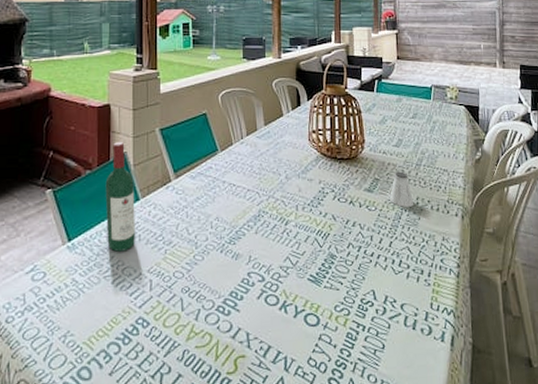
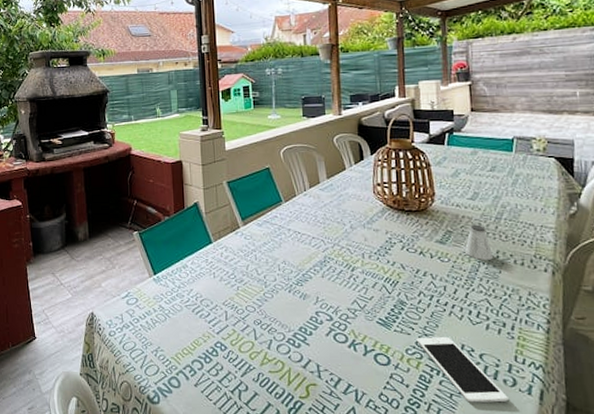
wine bottle: present [105,141,135,252] -> none [182,192,210,286]
cell phone: none [344,288,425,357] -> present [416,336,509,403]

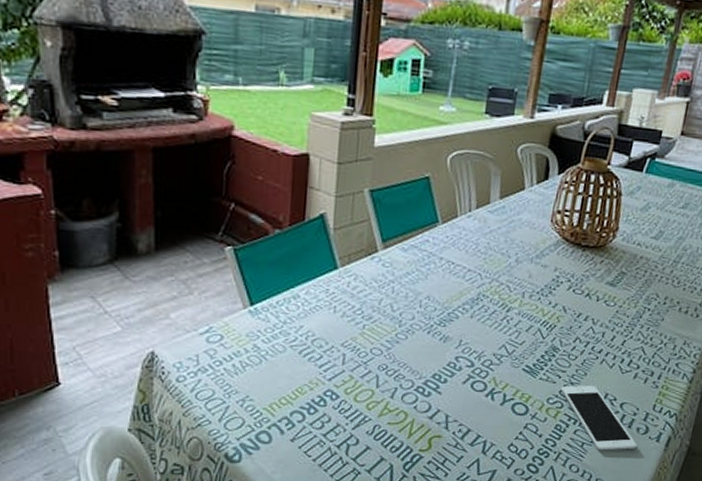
saltshaker: present [465,224,494,260] -> none [633,267,661,306]

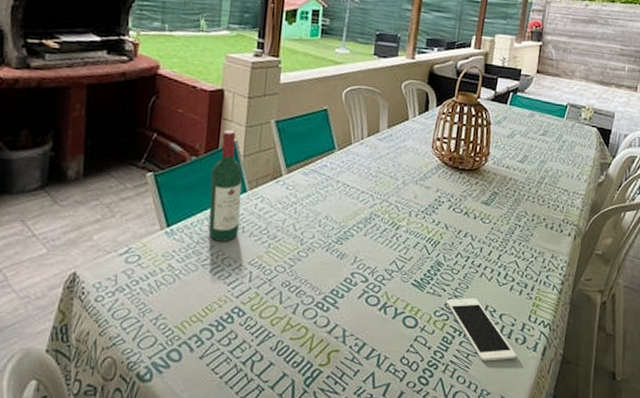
wine bottle: none [296,199,333,322] -> present [208,129,243,242]

